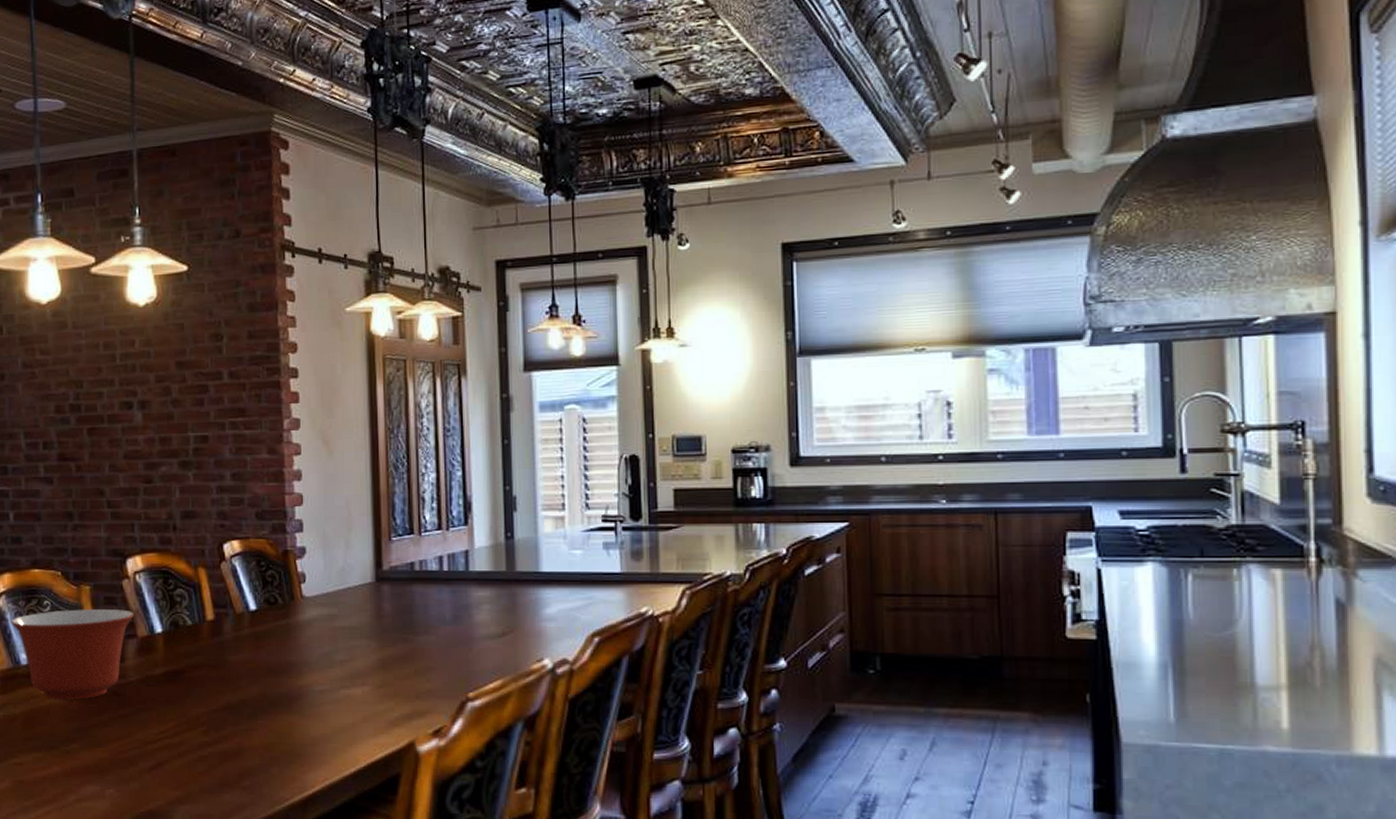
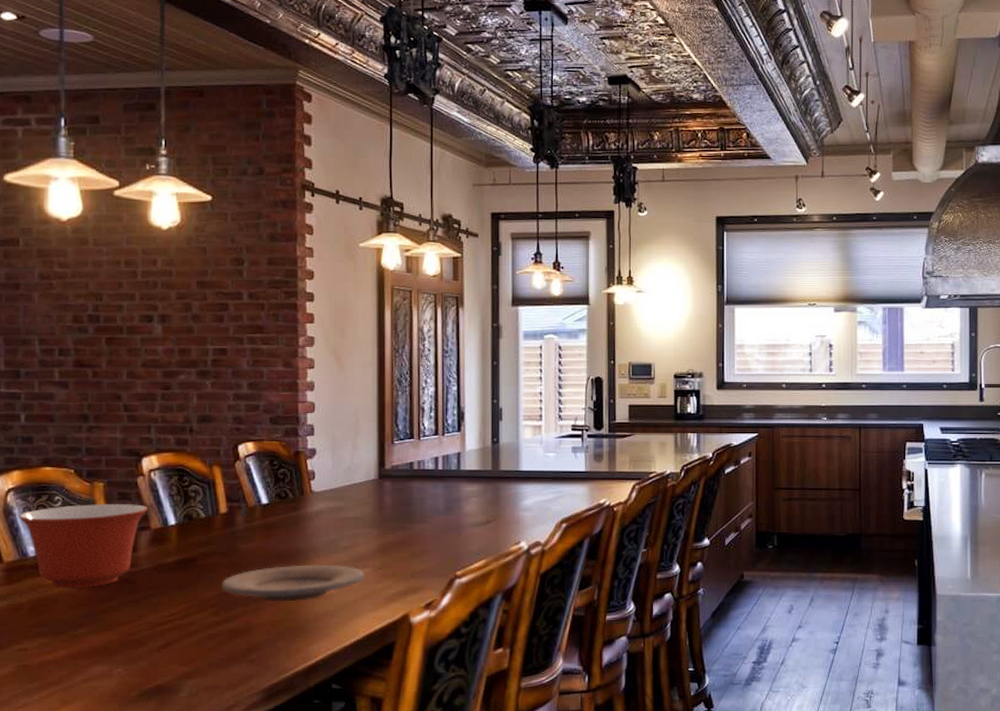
plate: none [211,680,364,722] -> present [222,564,365,601]

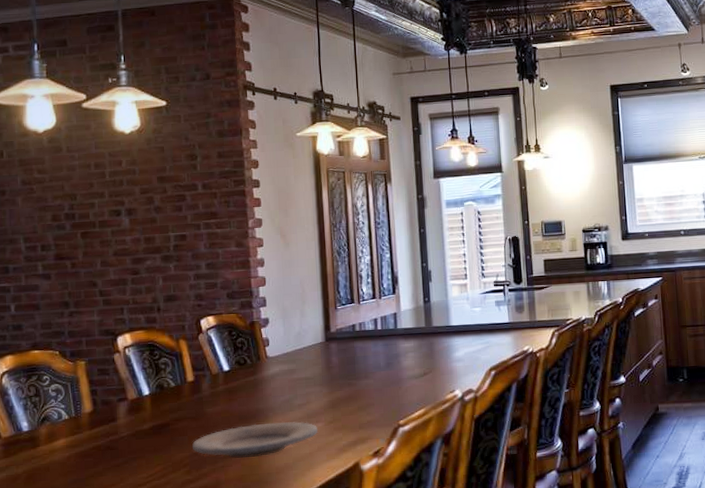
mixing bowl: present [19,504,149,588] -> none [13,378,125,458]

